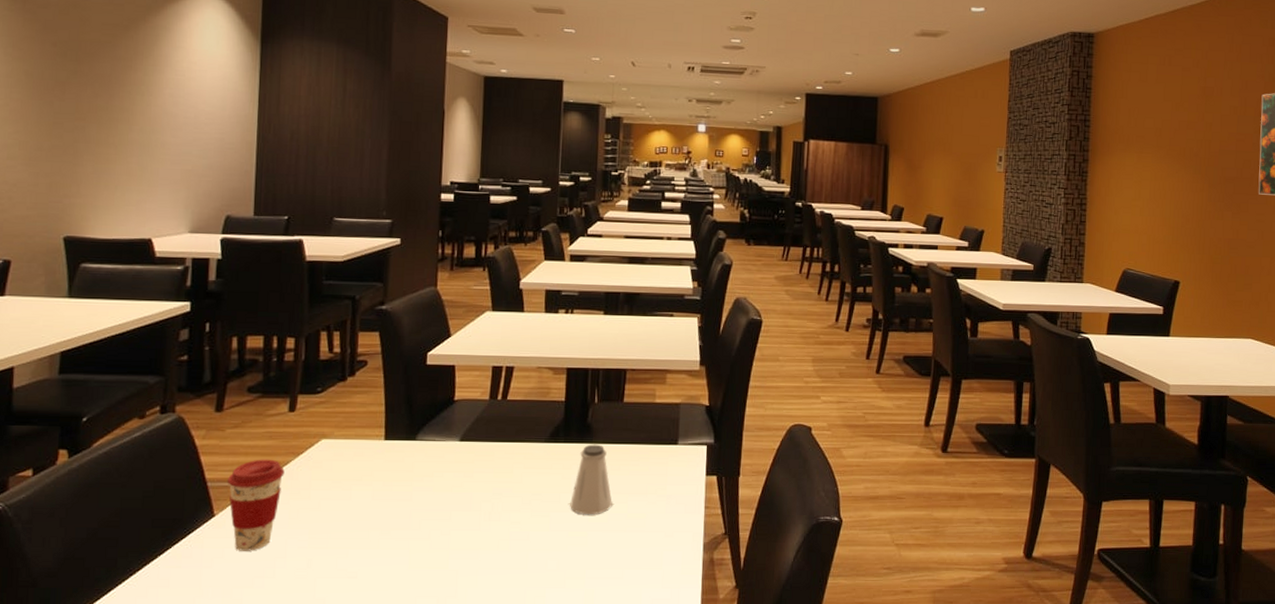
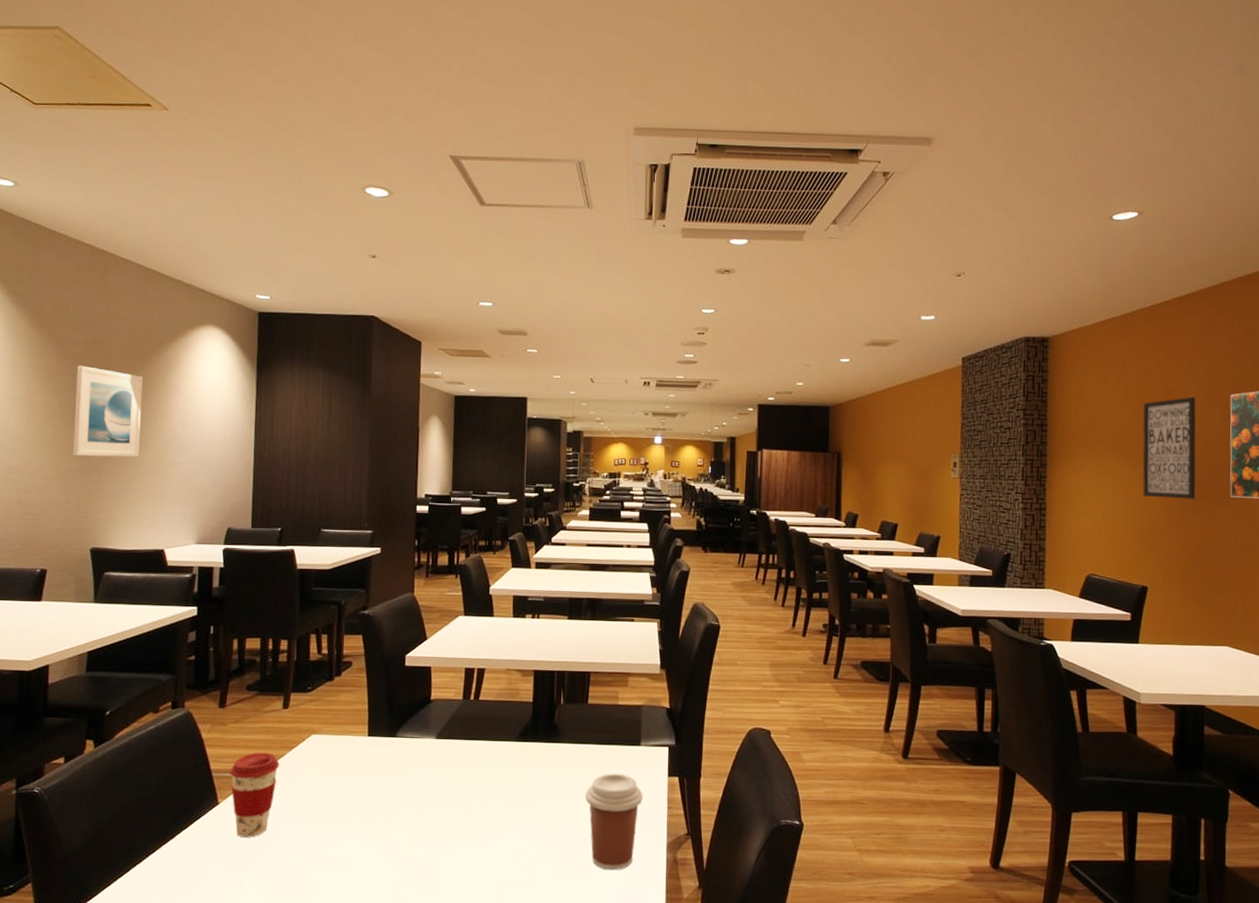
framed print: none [43,31,128,136] -> present [73,365,144,457]
saltshaker: present [570,444,612,515] -> none [539,744,579,812]
coffee cup: none [619,473,680,573] -> present [585,773,643,871]
wall art: none [1178,95,1230,196] -> present [1143,396,1196,499]

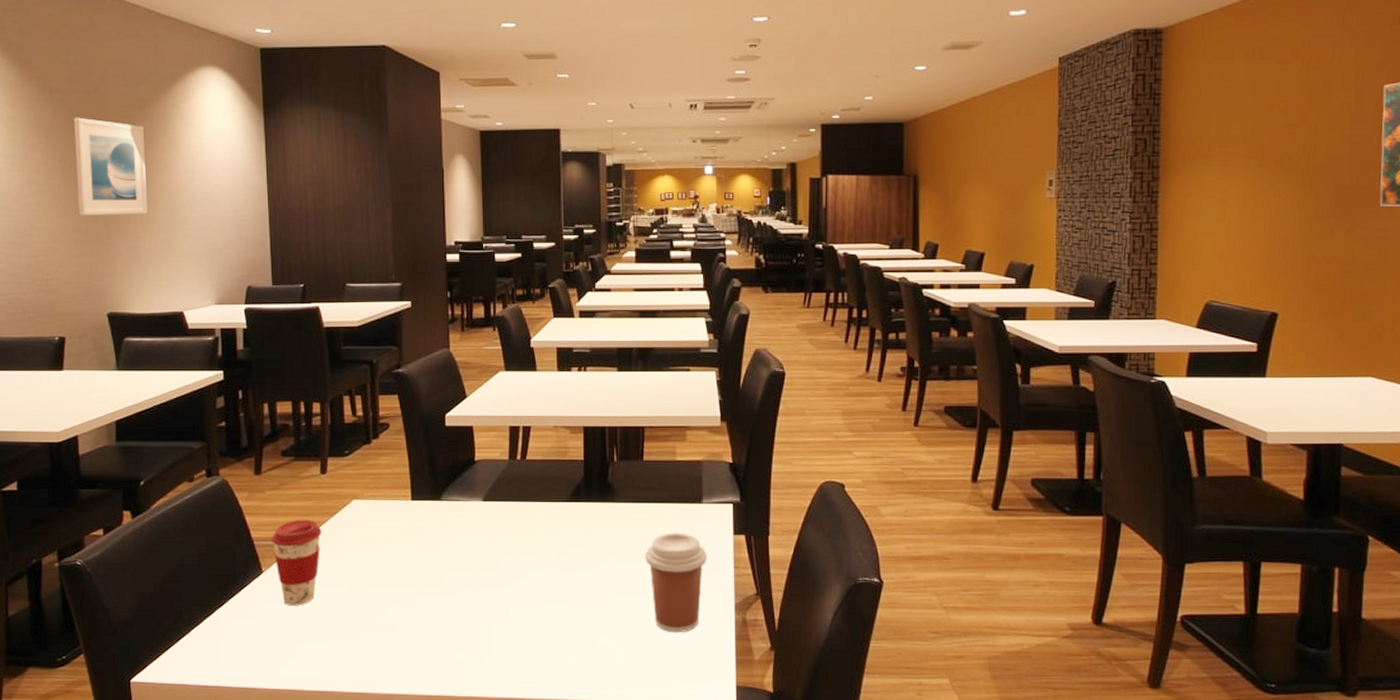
wall art: present [1143,396,1196,499] -> none [1274,90,1341,211]

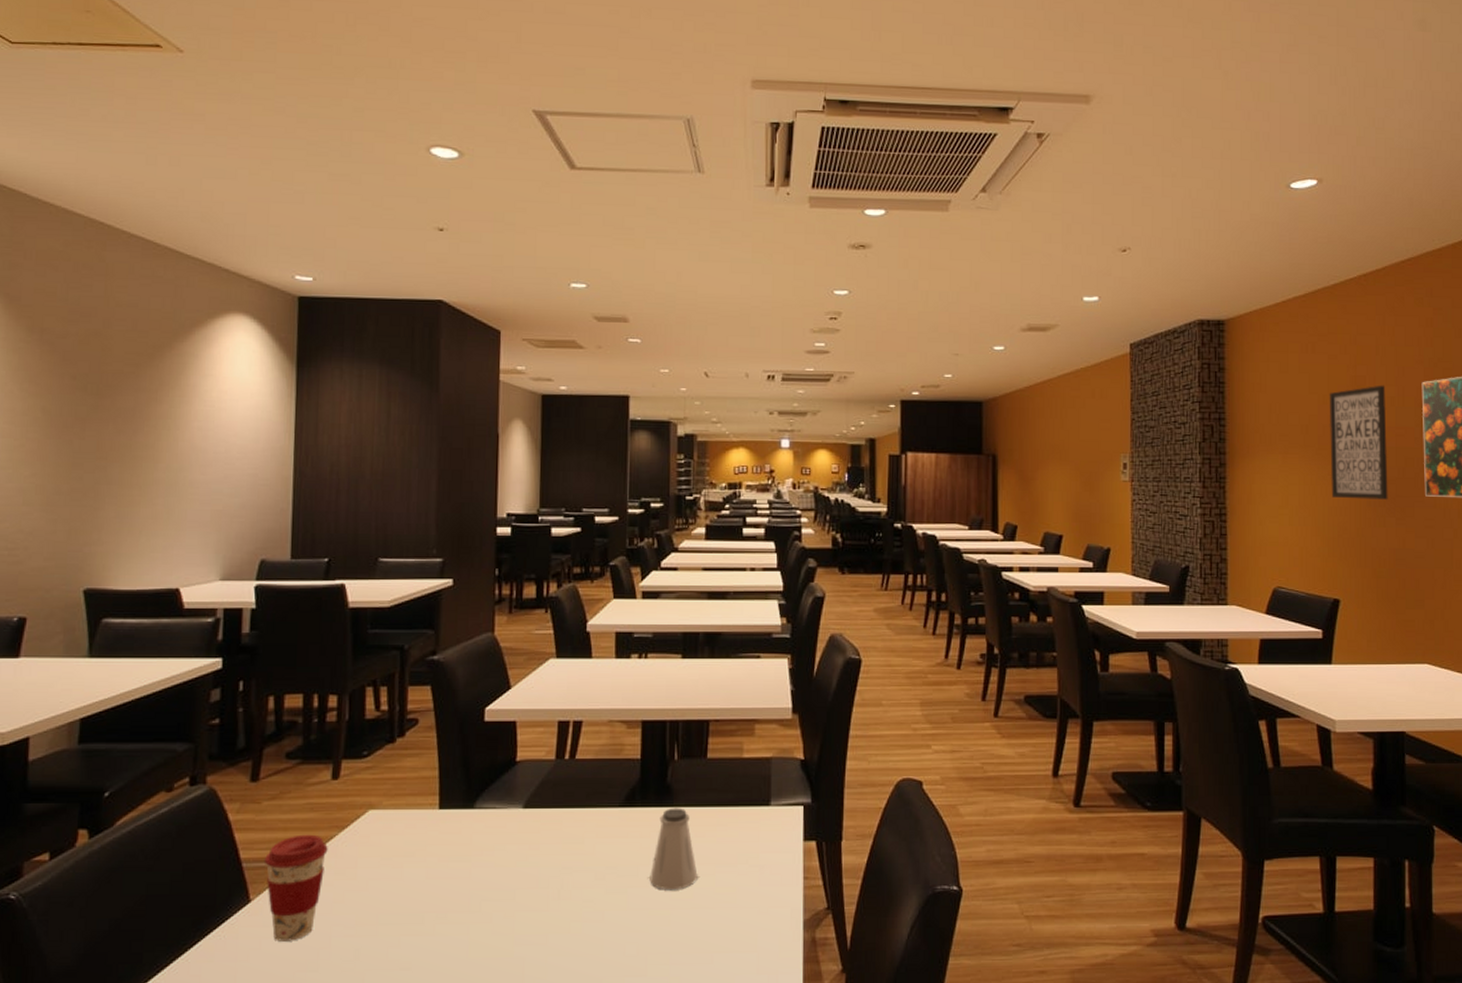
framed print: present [74,117,148,215] -> none [61,363,153,476]
saltshaker: none [596,503,638,574] -> present [650,808,698,890]
coffee cup: present [644,533,707,633] -> none [705,840,774,957]
wall art: none [1274,90,1341,211] -> present [1329,385,1388,500]

